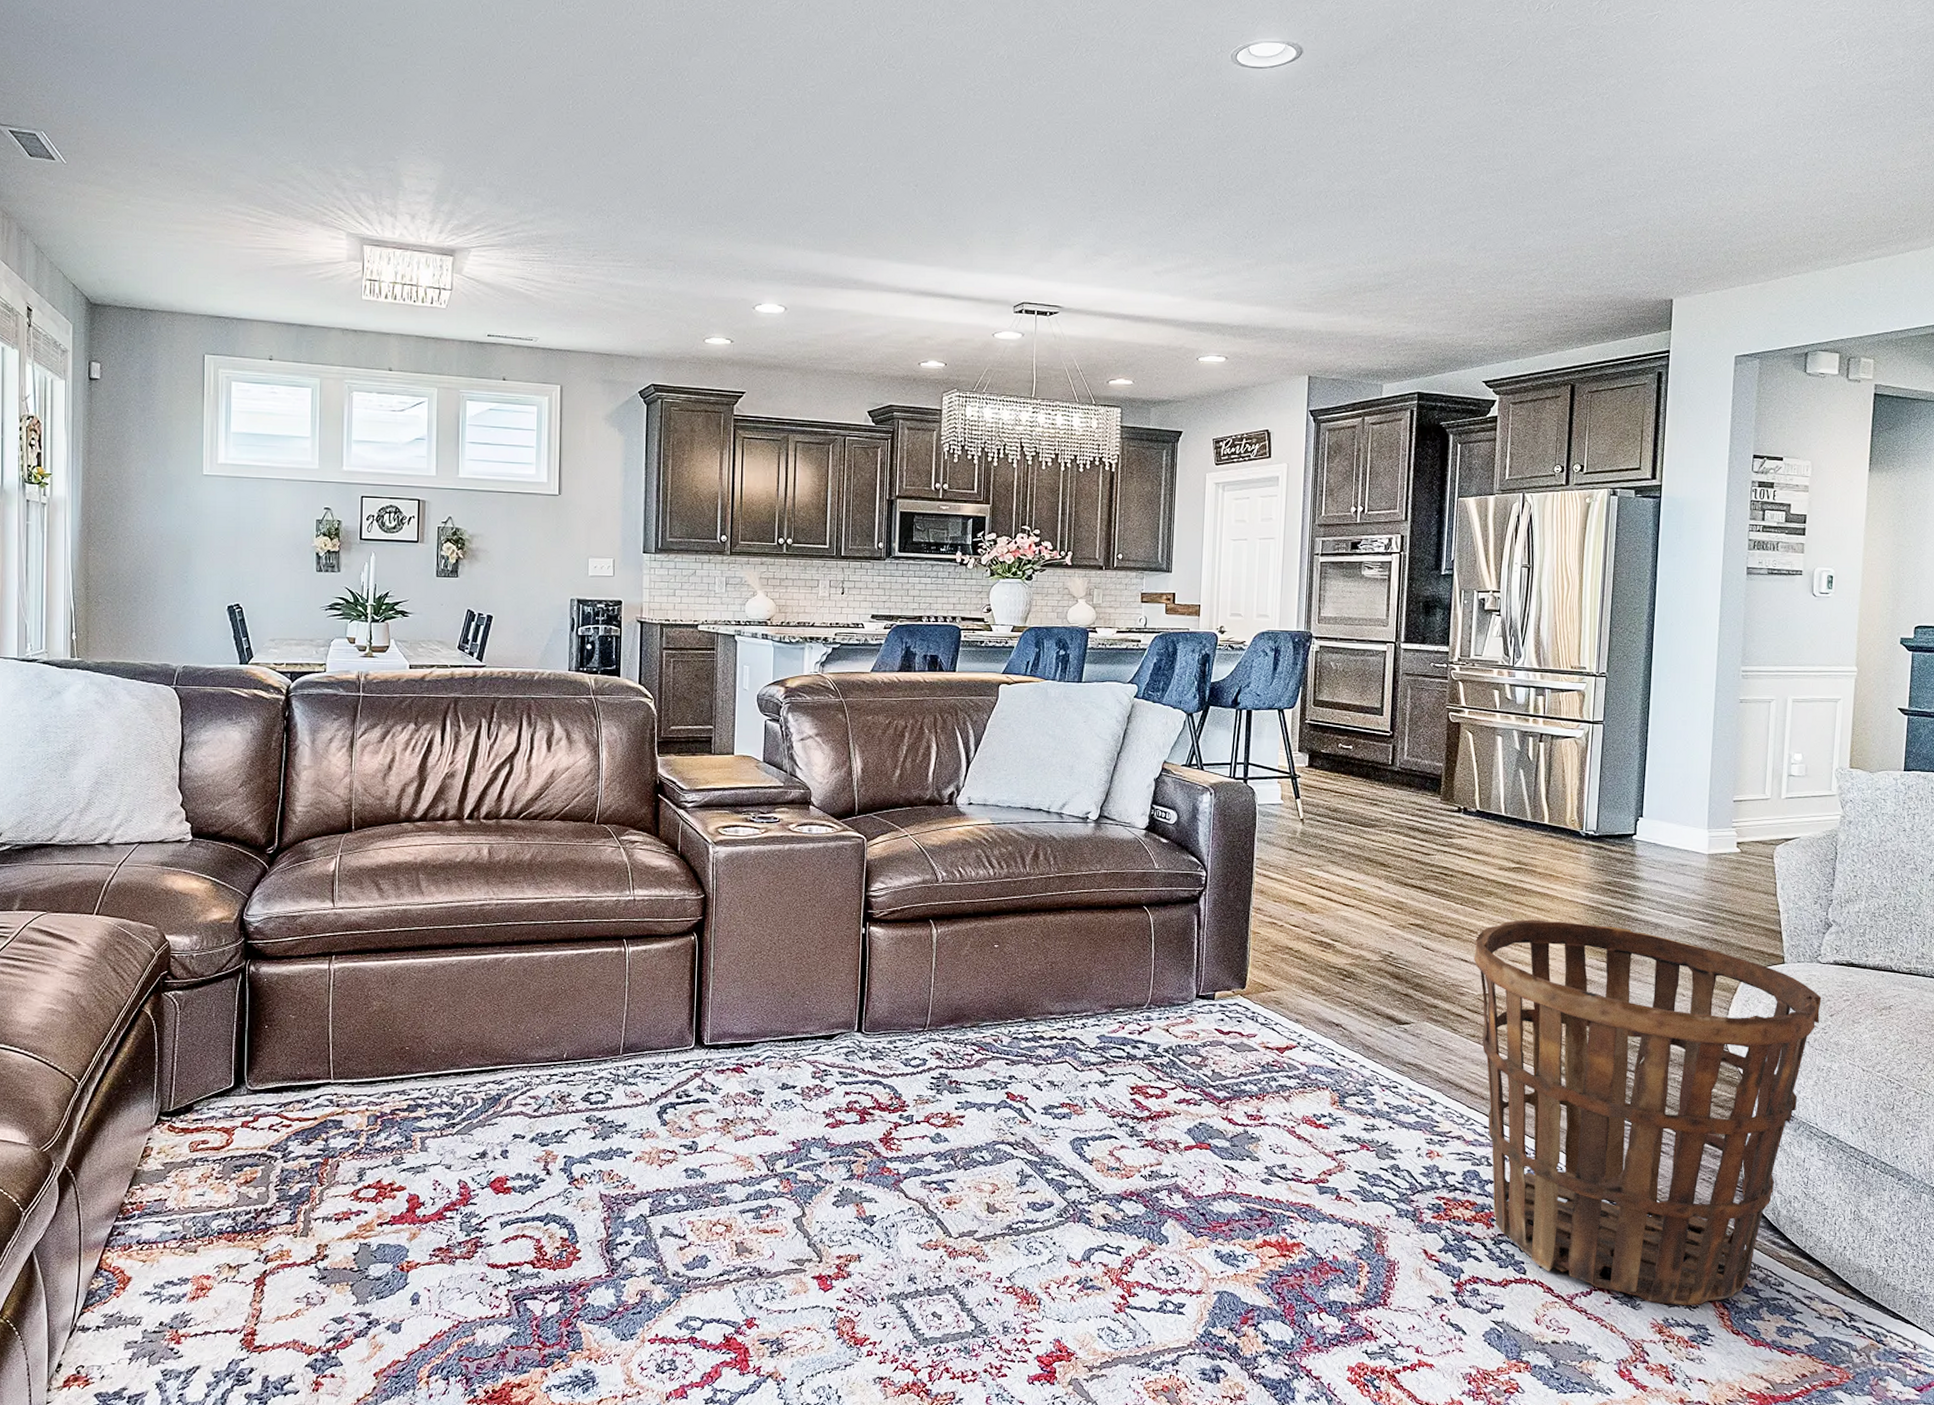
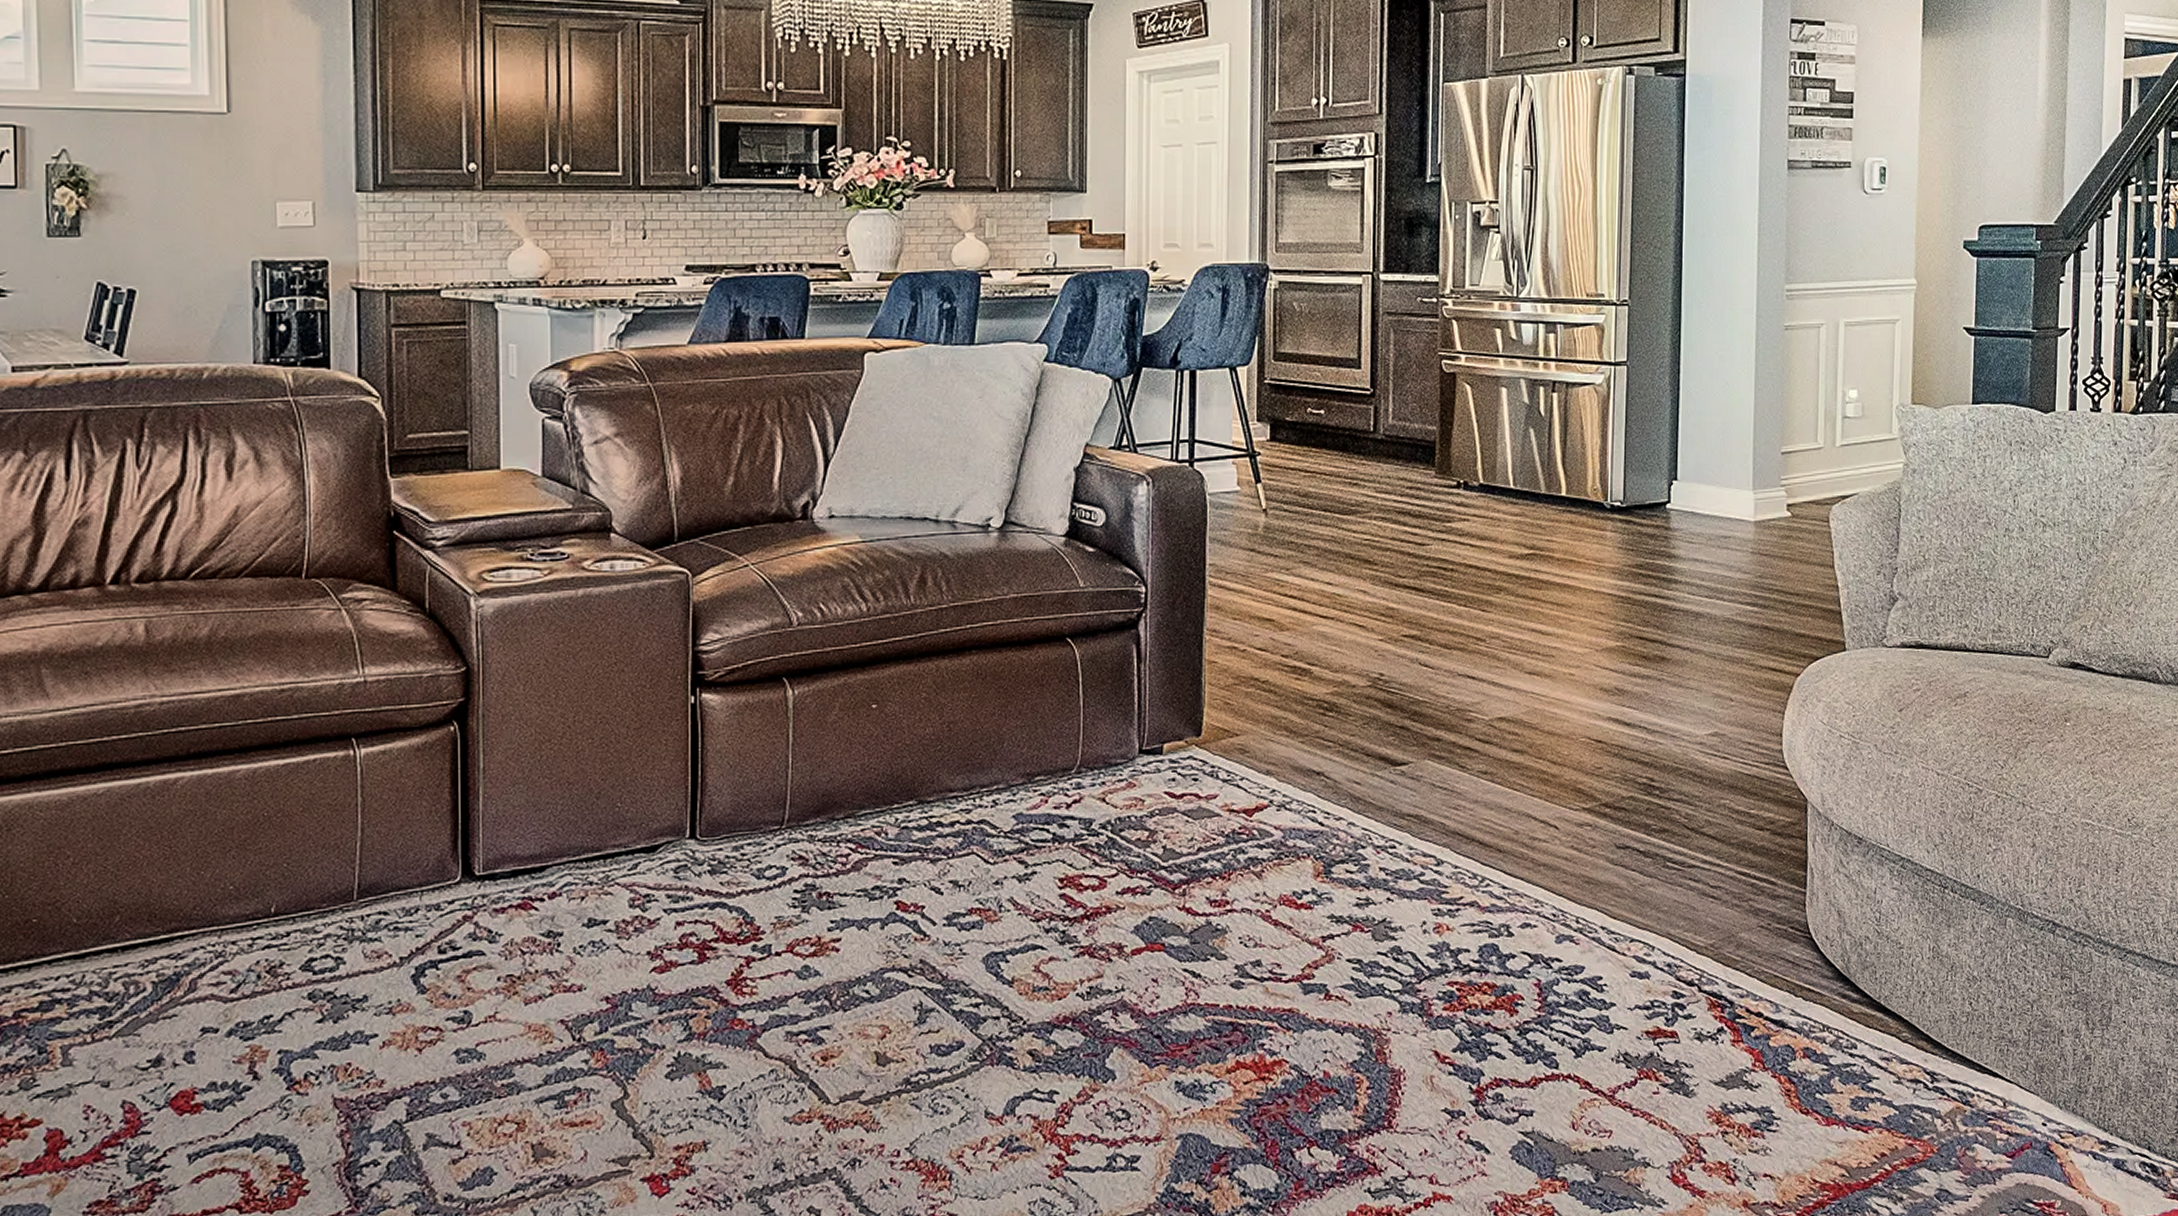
basket: present [1474,919,1822,1305] -> none [1482,618,1889,1087]

